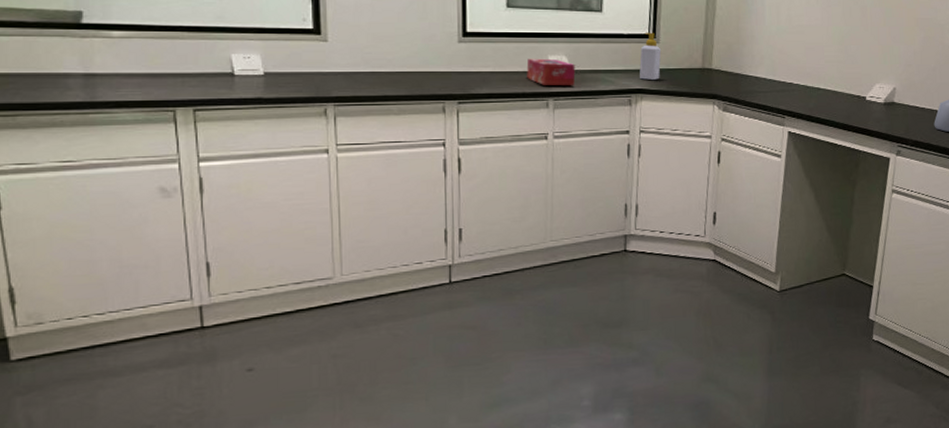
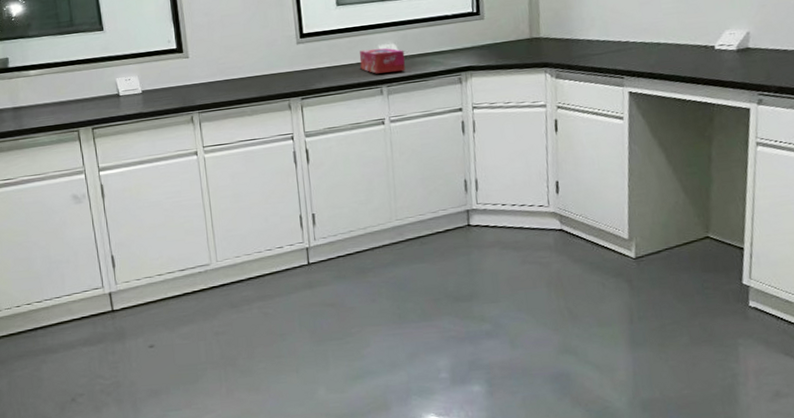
soap bottle: present [639,32,662,80] -> none [465,9,488,57]

